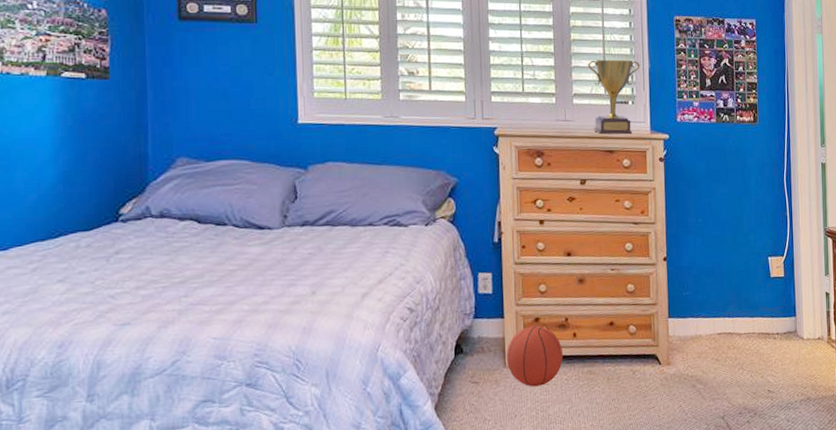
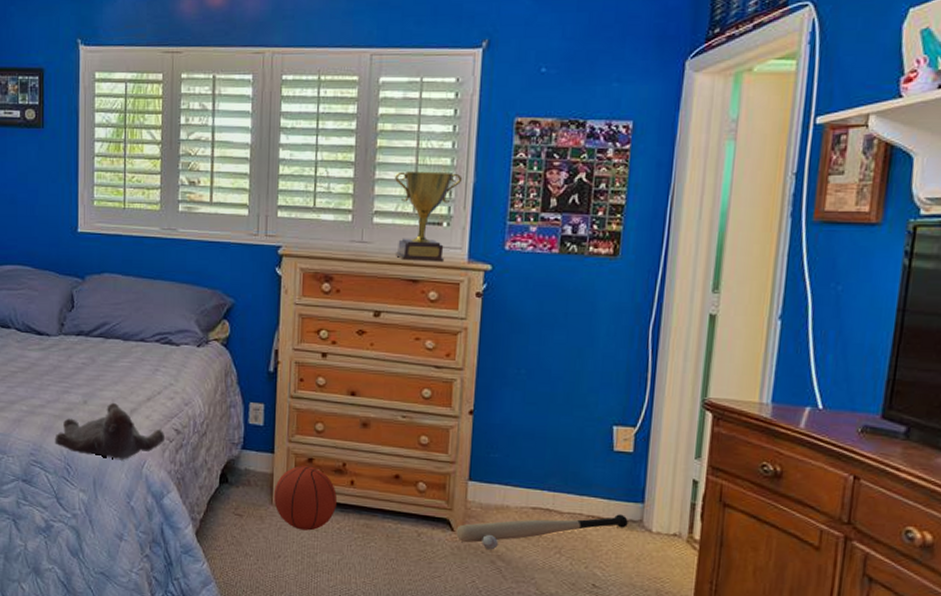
stuffed animal: none [281,289,399,347] -> present [54,402,166,460]
baseball bat: none [663,328,787,376] -> present [456,514,628,550]

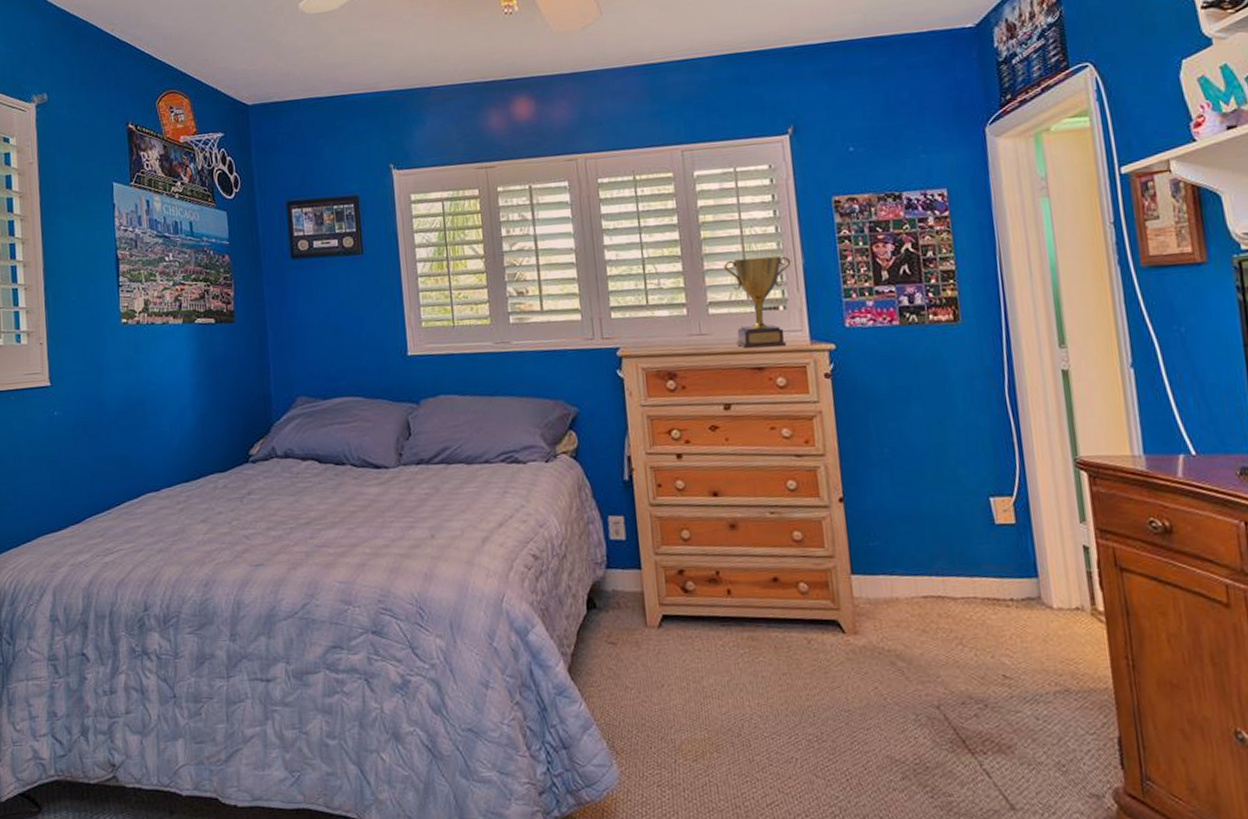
stuffed animal: present [54,402,166,460] -> none [403,532,523,597]
basketball: present [274,466,337,531] -> none [647,579,716,652]
baseball bat: present [456,514,628,550] -> none [847,593,1026,650]

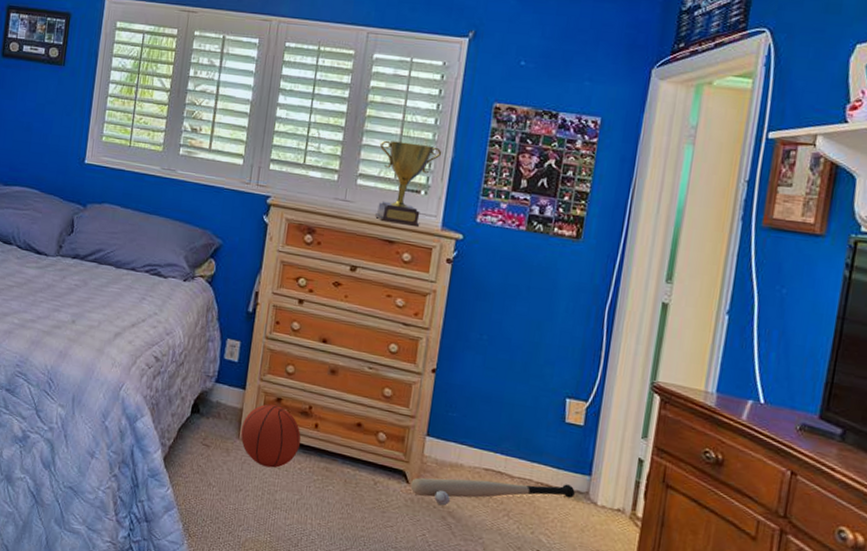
basketball: none [647,579,716,652] -> present [241,404,301,468]
baseball bat: none [847,593,1026,650] -> present [410,477,575,506]

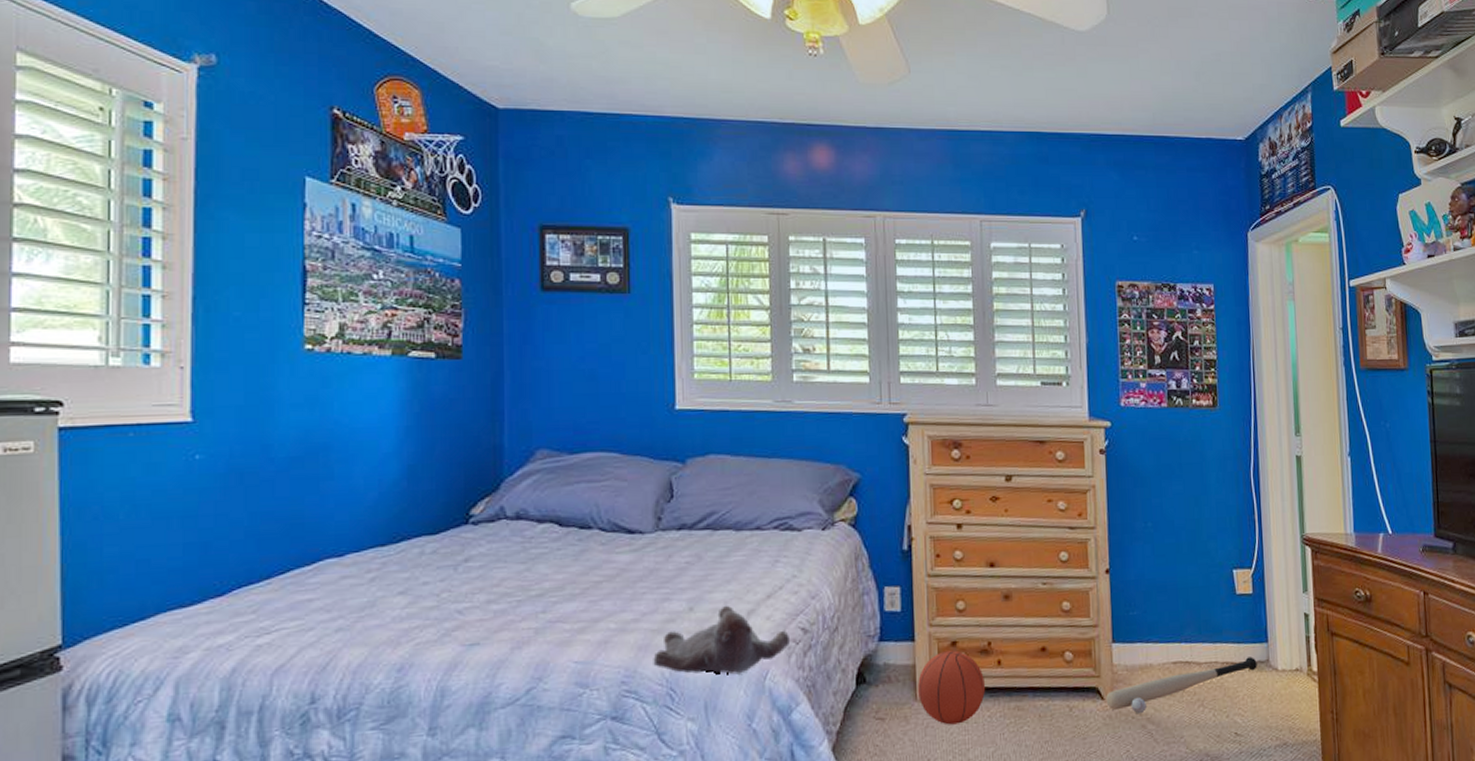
stuffed animal: none [40,324,145,381] -> present [653,605,791,675]
award: present [374,140,442,228] -> none [1014,333,1076,422]

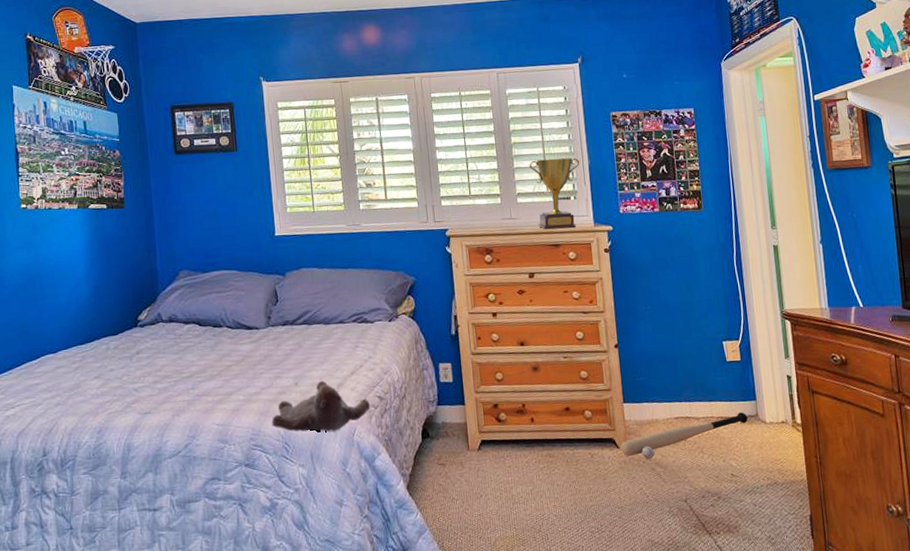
basketball: present [918,650,985,725] -> none [469,411,522,469]
award: none [1014,333,1076,422] -> present [529,158,580,230]

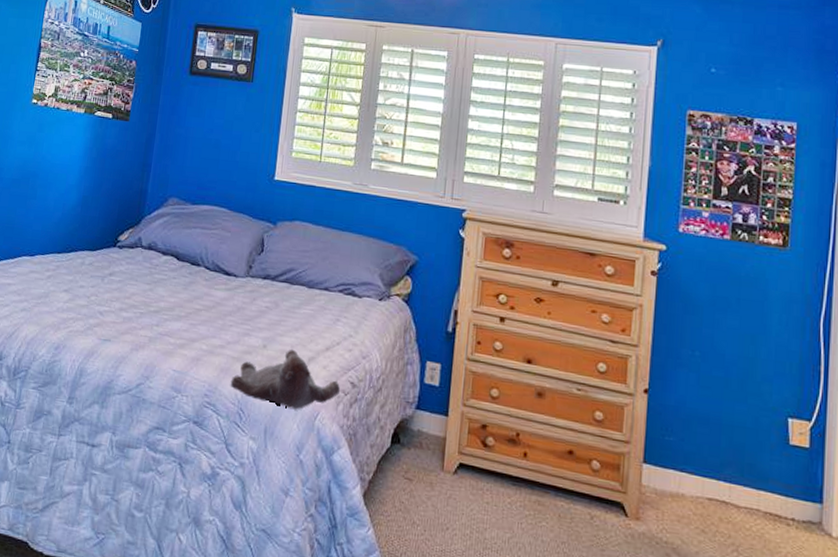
award: present [529,158,580,230] -> none [573,150,639,239]
baseball bat: present [620,412,748,459] -> none [630,510,807,542]

